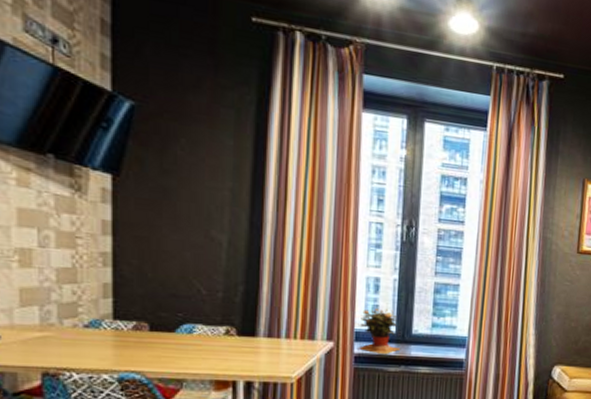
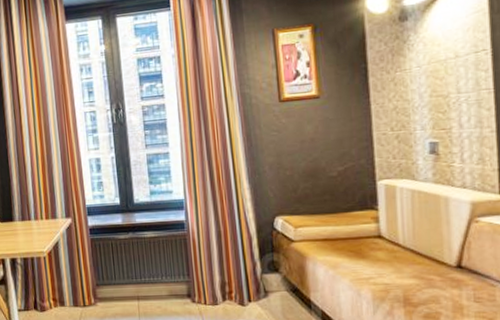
flower arrangement: present [358,308,400,354] -> none [89,183,126,224]

